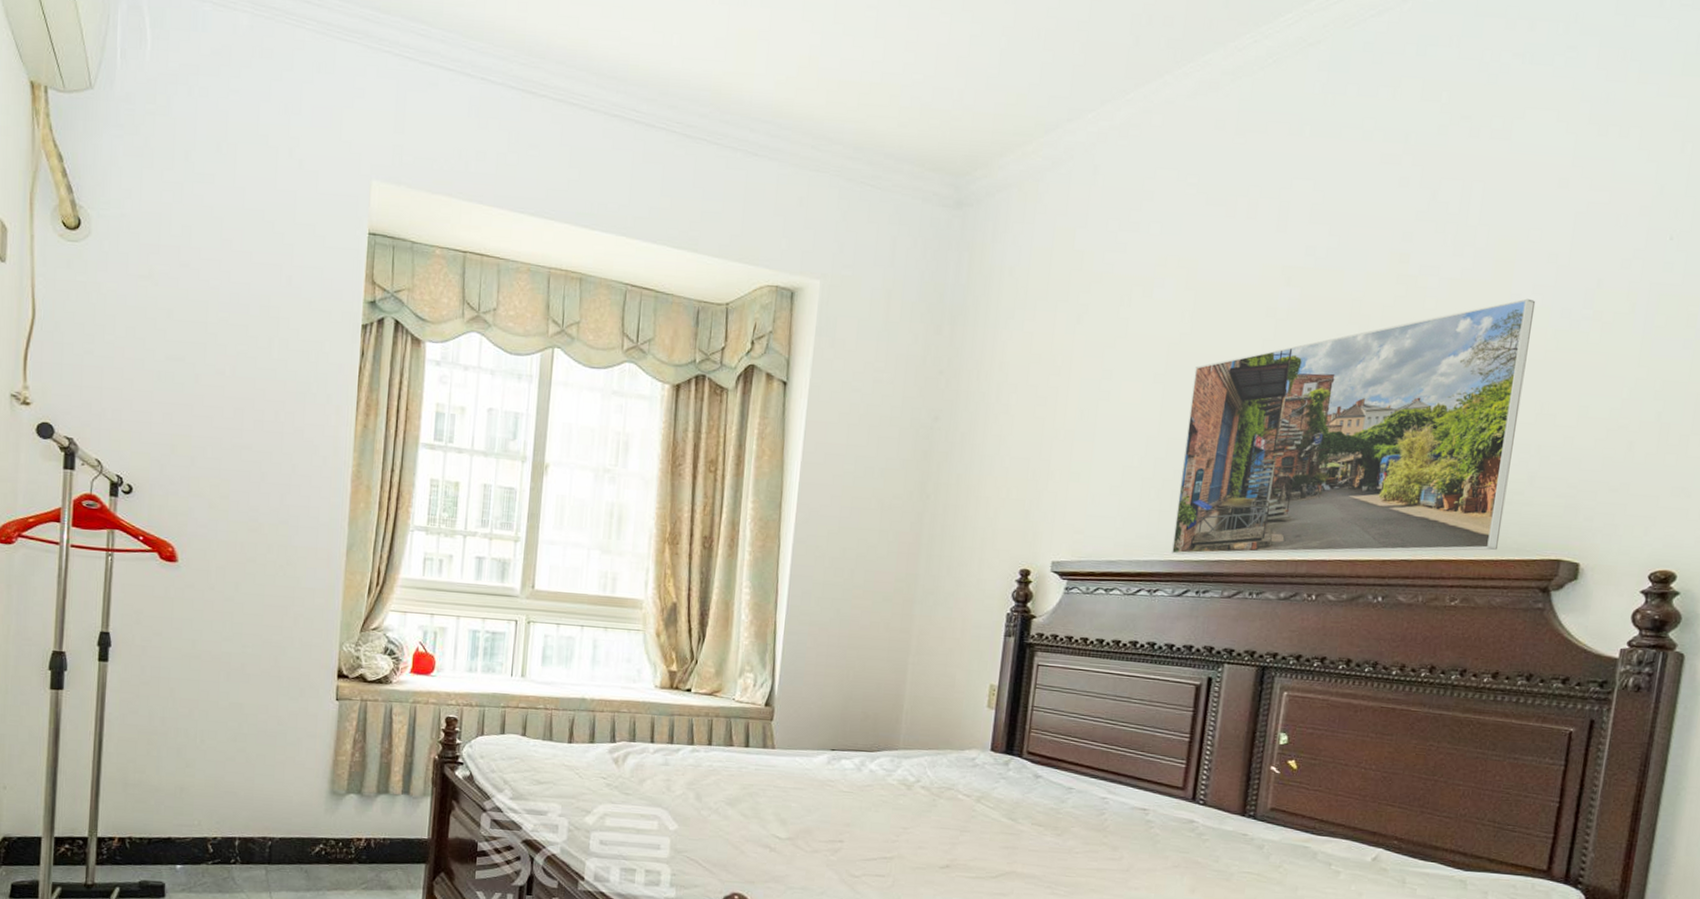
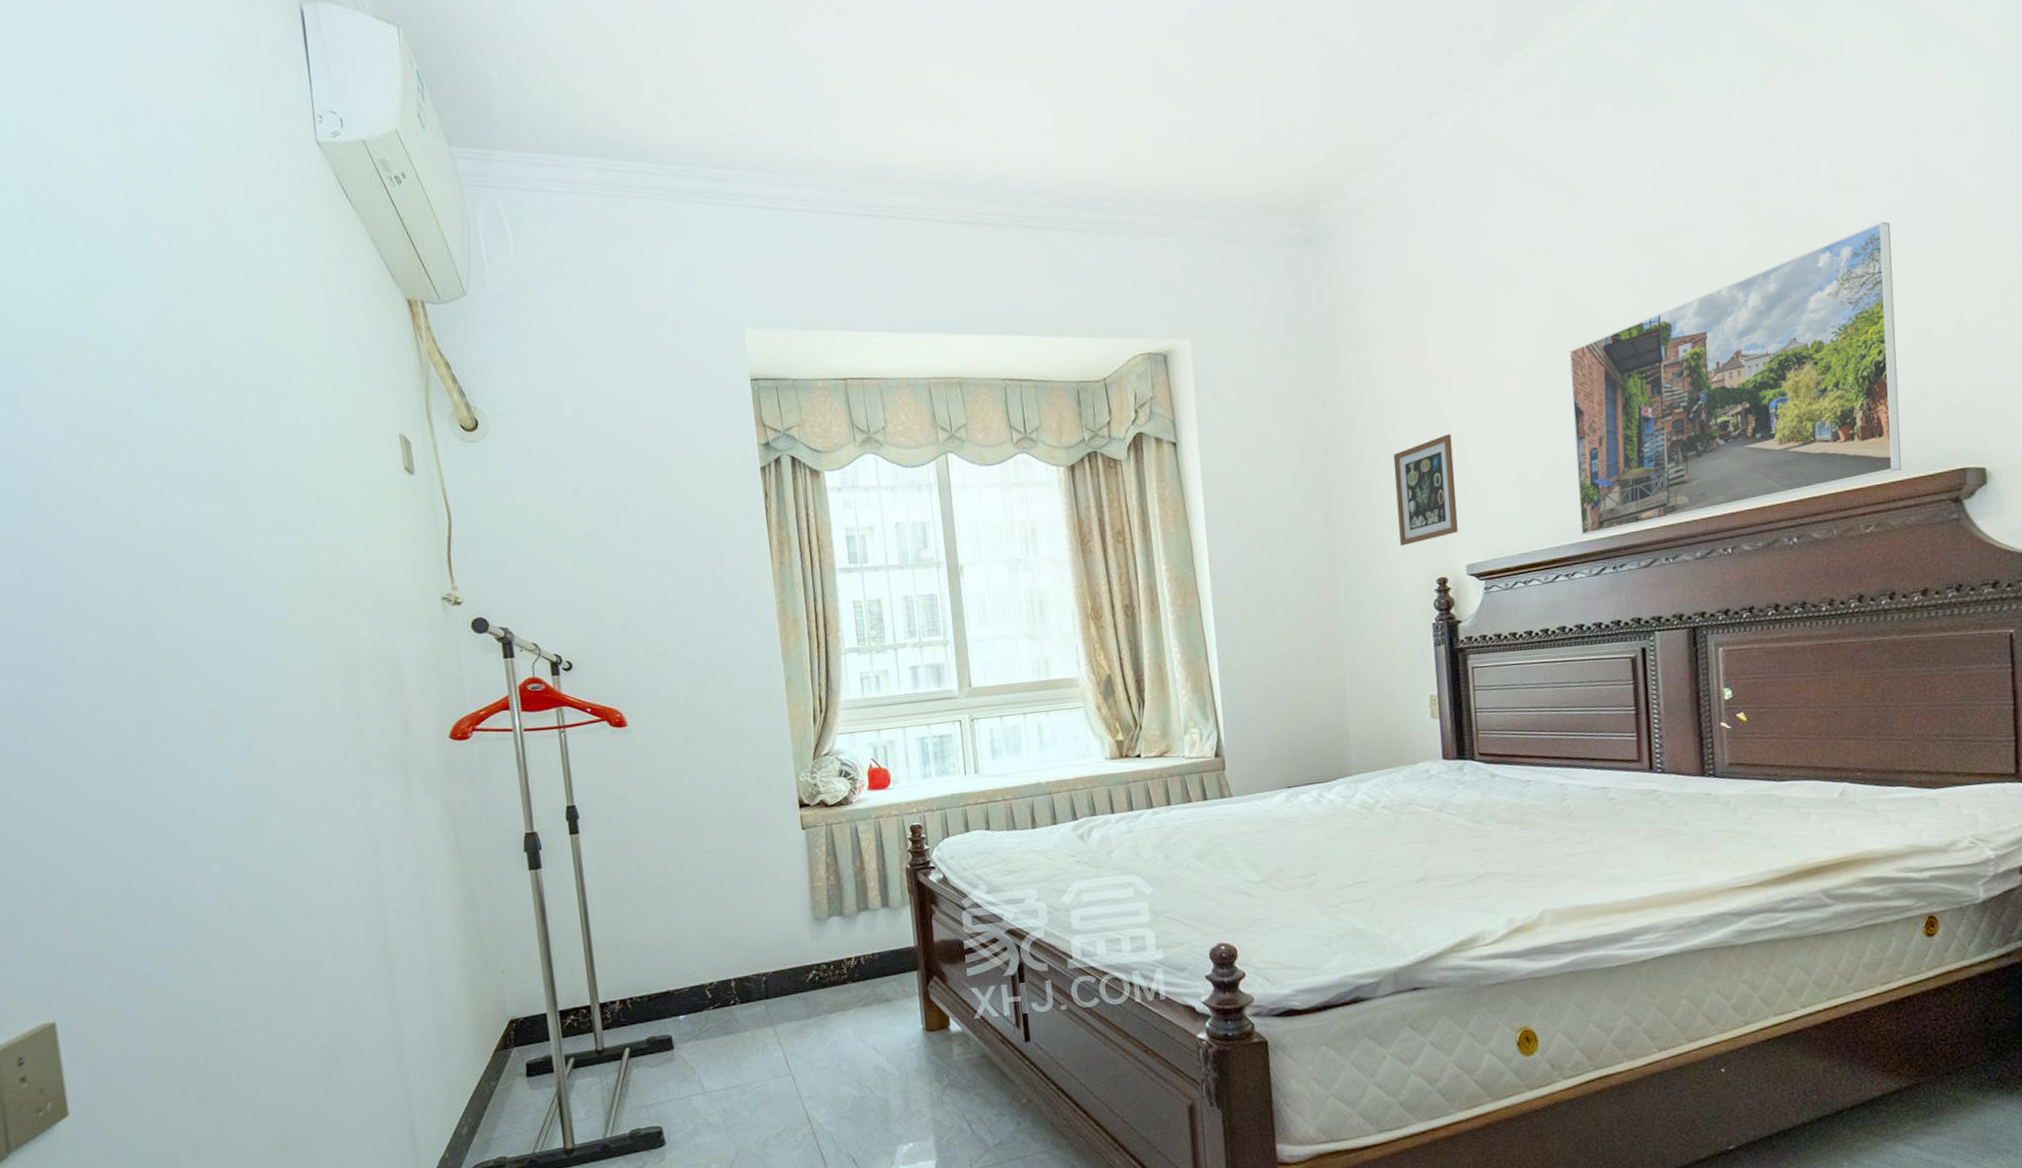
picture frame: none [990,426,1062,531] -> present [1393,433,1458,547]

